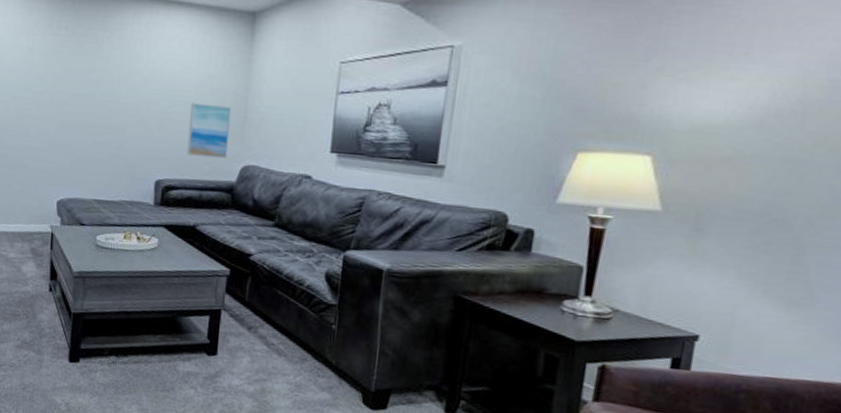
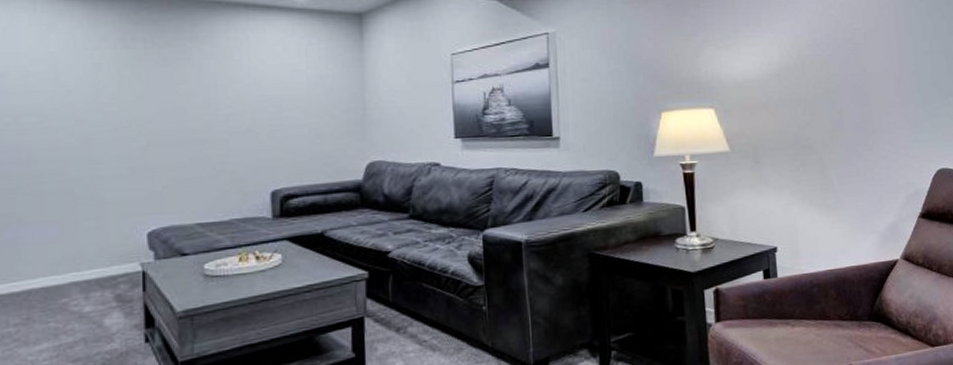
wall art: present [187,103,232,158] -> none [302,105,351,160]

